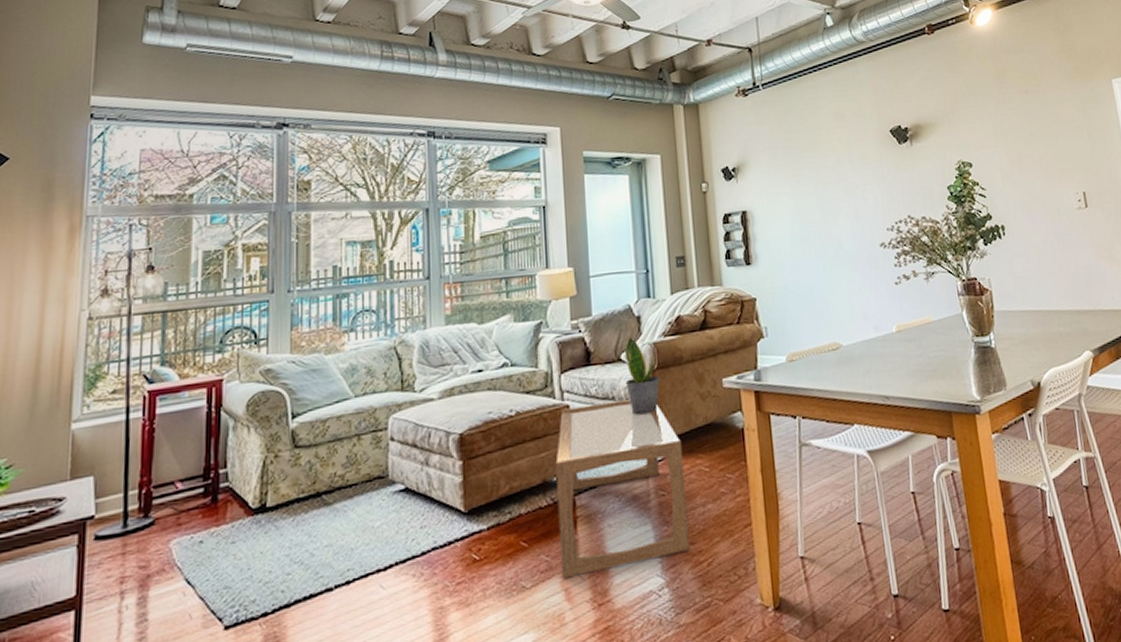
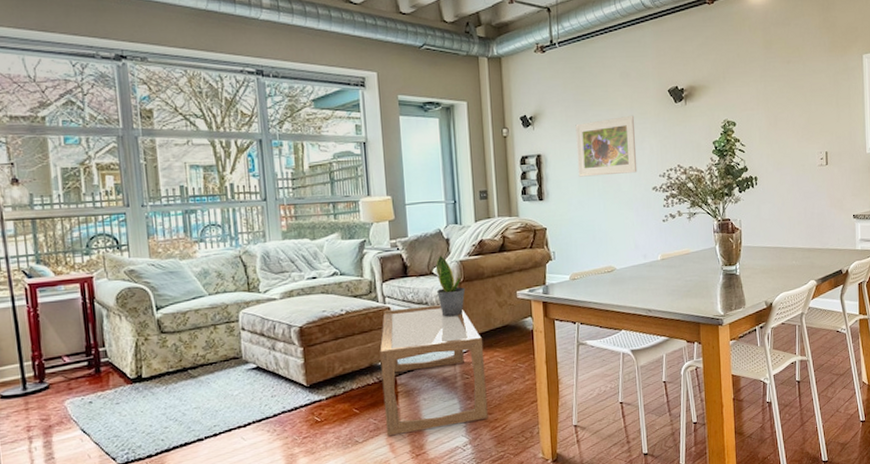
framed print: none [785,160,861,235] -> present [575,115,638,177]

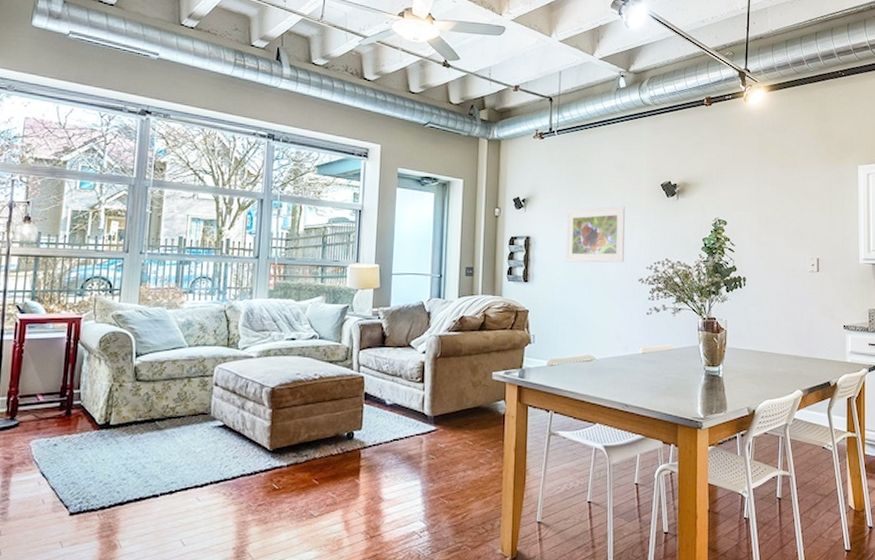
coffee table: present [380,304,488,435] -> none [343,378,453,512]
potted plant: present [435,254,466,317] -> none [412,327,441,392]

